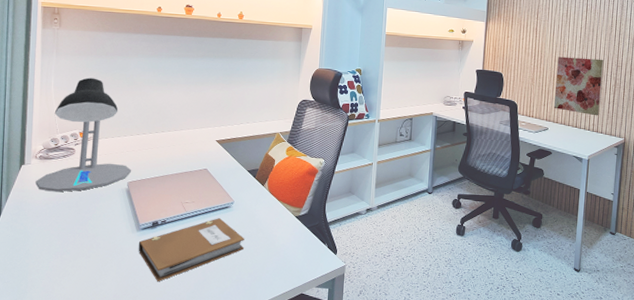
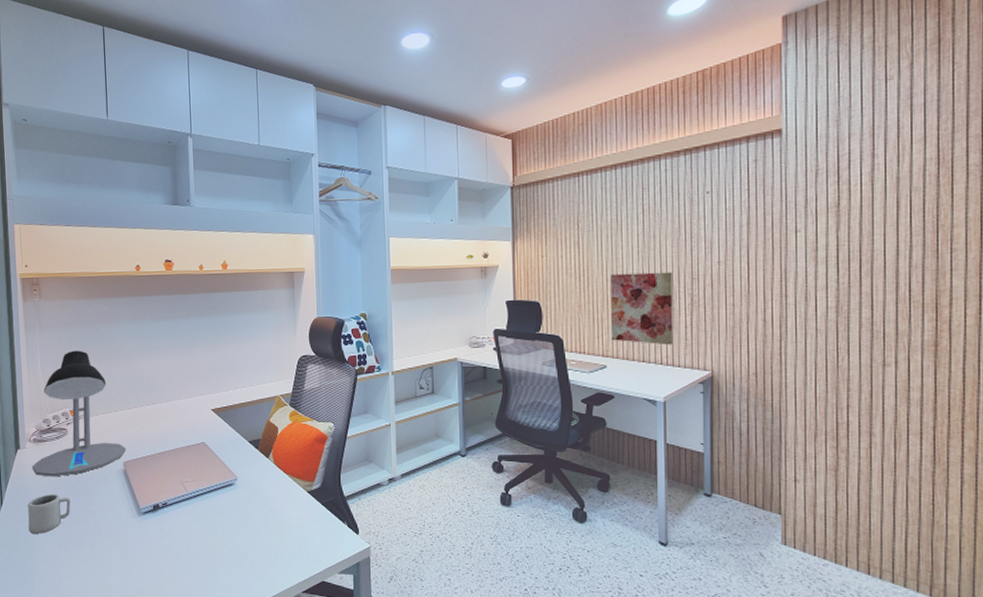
cup: none [26,207,72,244] -> present [28,493,71,534]
notebook: present [138,218,244,282] -> none [141,497,253,572]

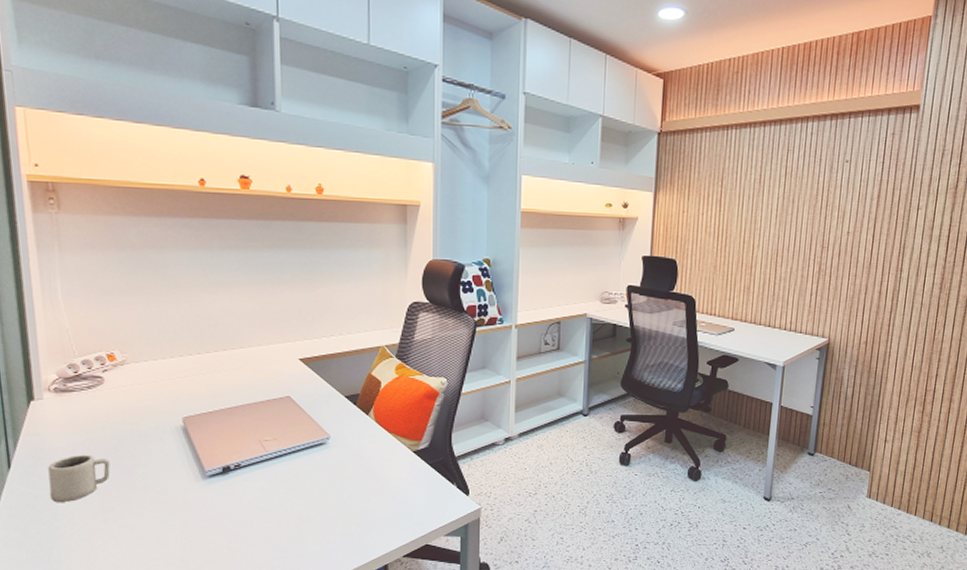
desk lamp: present [32,350,127,477] -> none [53,280,187,435]
wall art: present [610,272,674,345] -> none [741,236,805,312]

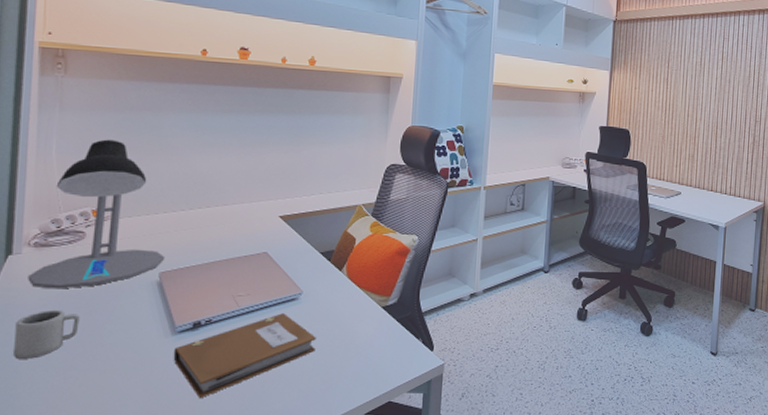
desk lamp: none [53,280,187,435] -> present [28,139,165,289]
notebook: none [206,458,348,541] -> present [173,313,316,399]

